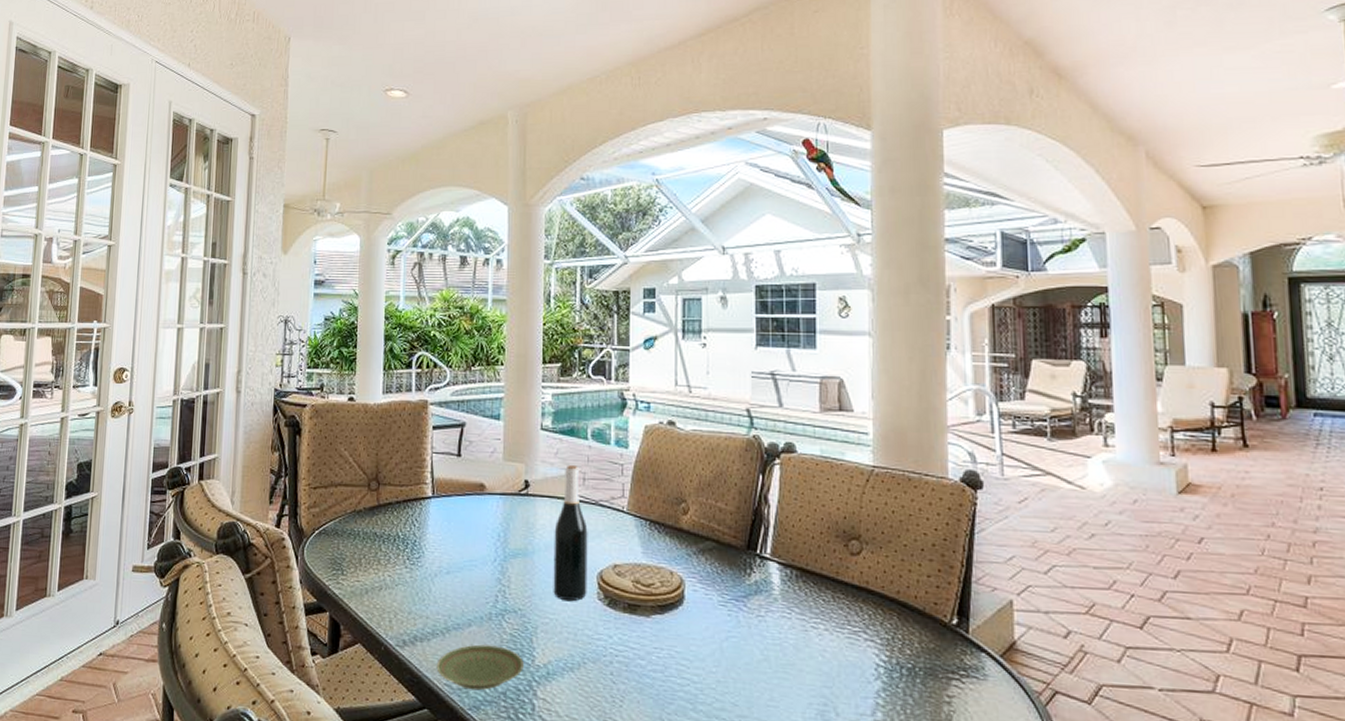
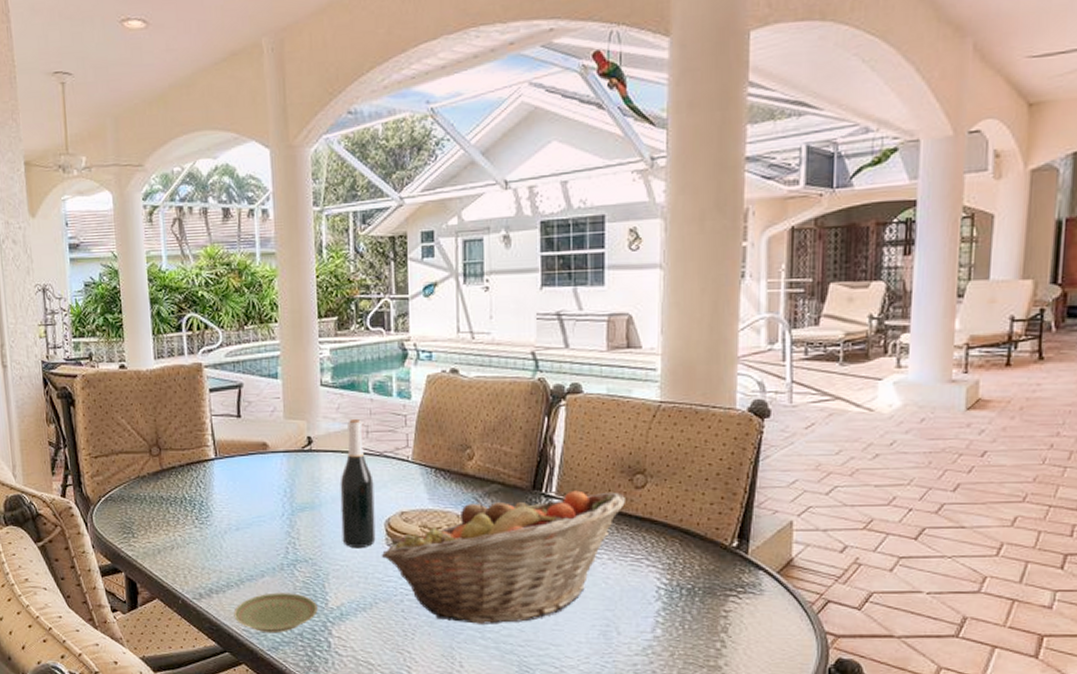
fruit basket: none [592,553,841,696] -> present [381,490,625,624]

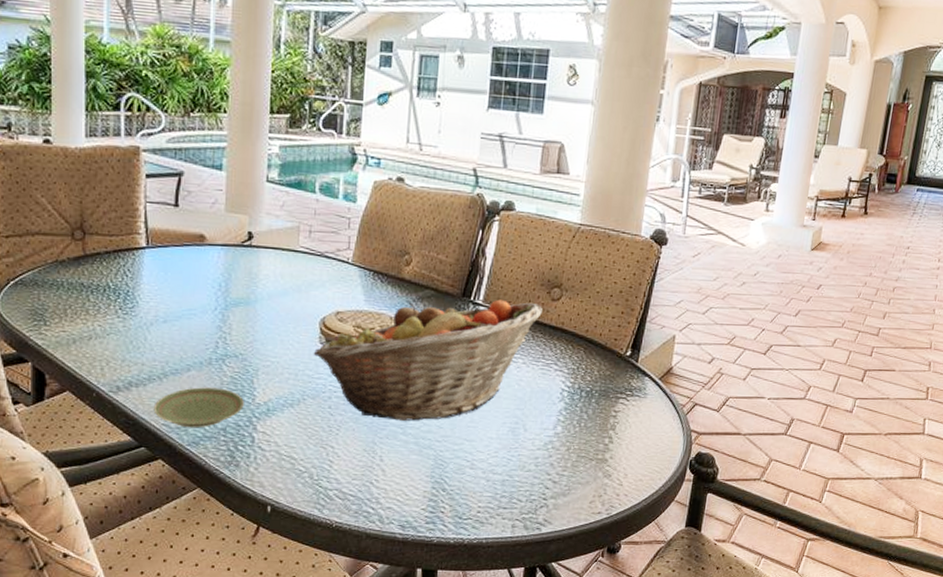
wine bottle: present [340,419,376,547] -> none [275,218,312,345]

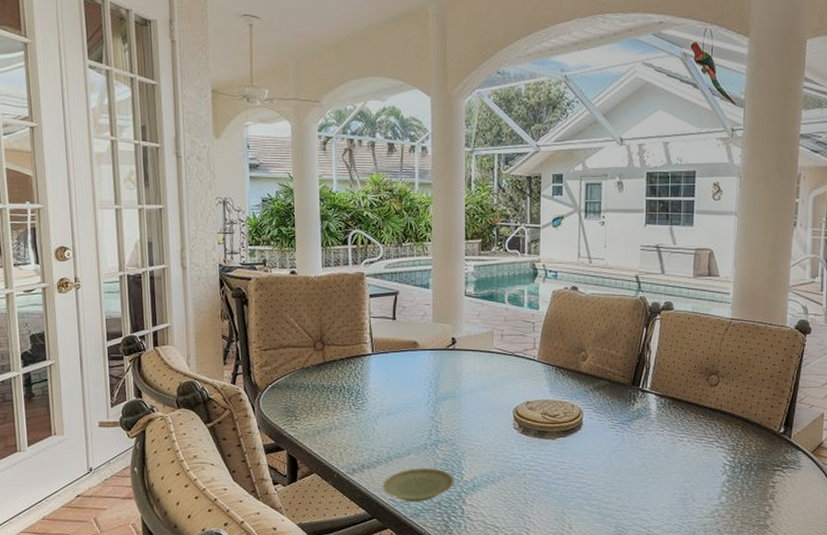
fruit basket: present [313,299,543,421] -> none [509,387,702,494]

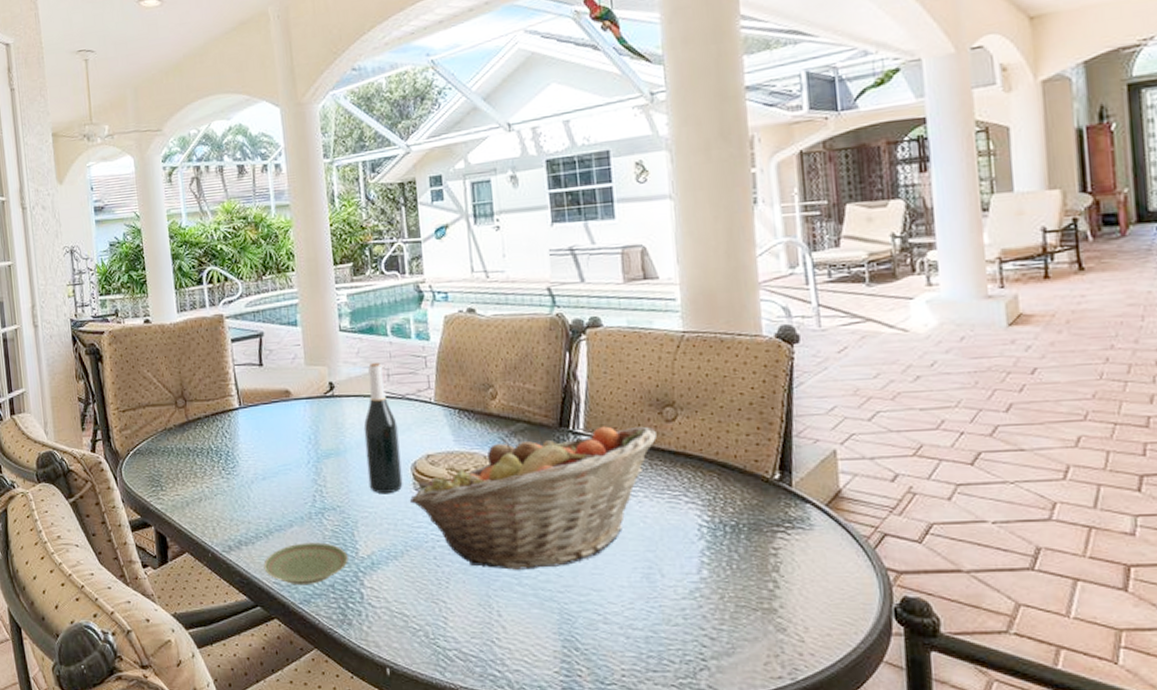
wine bottle: none [477,325,506,430] -> present [363,363,403,493]
fruit basket: none [509,387,702,494] -> present [409,426,657,570]

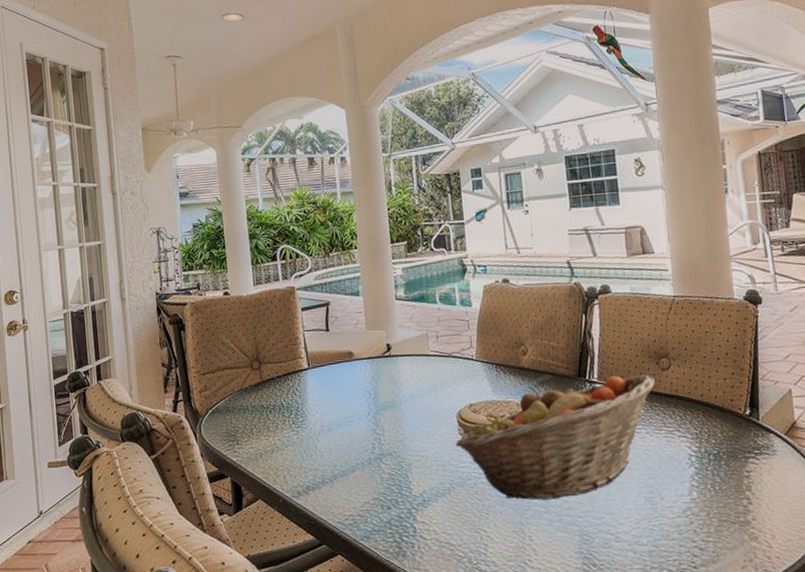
plate: present [263,542,348,586] -> none [329,484,403,524]
wine bottle: present [363,363,403,493] -> none [416,326,450,439]

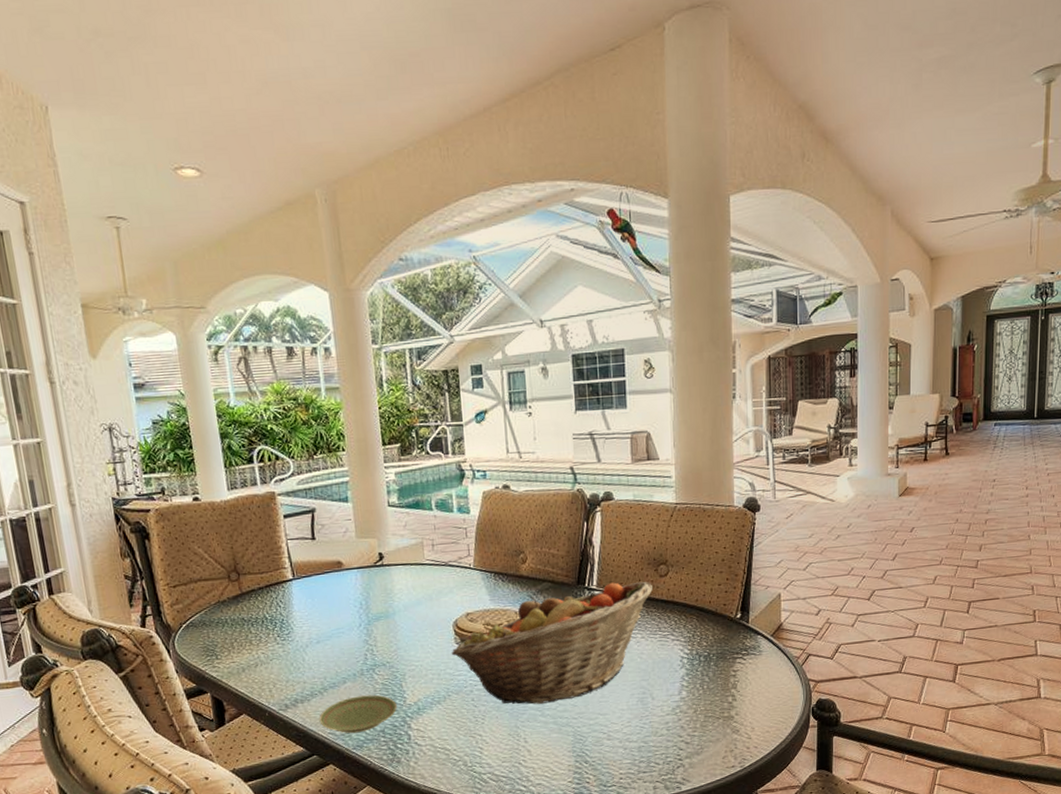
plate: none [329,484,403,524] -> present [319,694,397,734]

